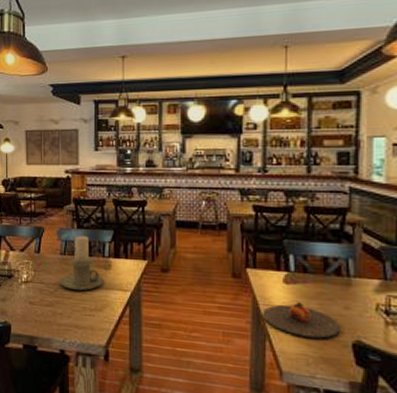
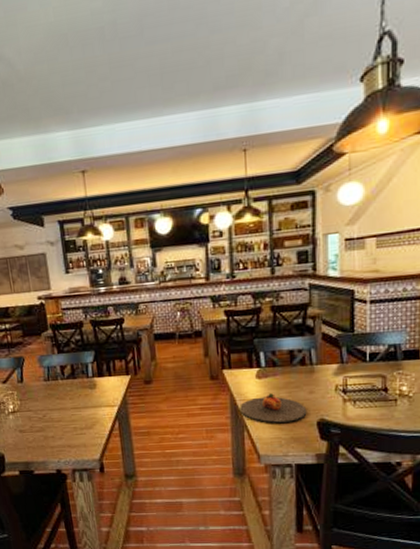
candle holder: present [59,236,105,291] -> none [47,360,92,414]

